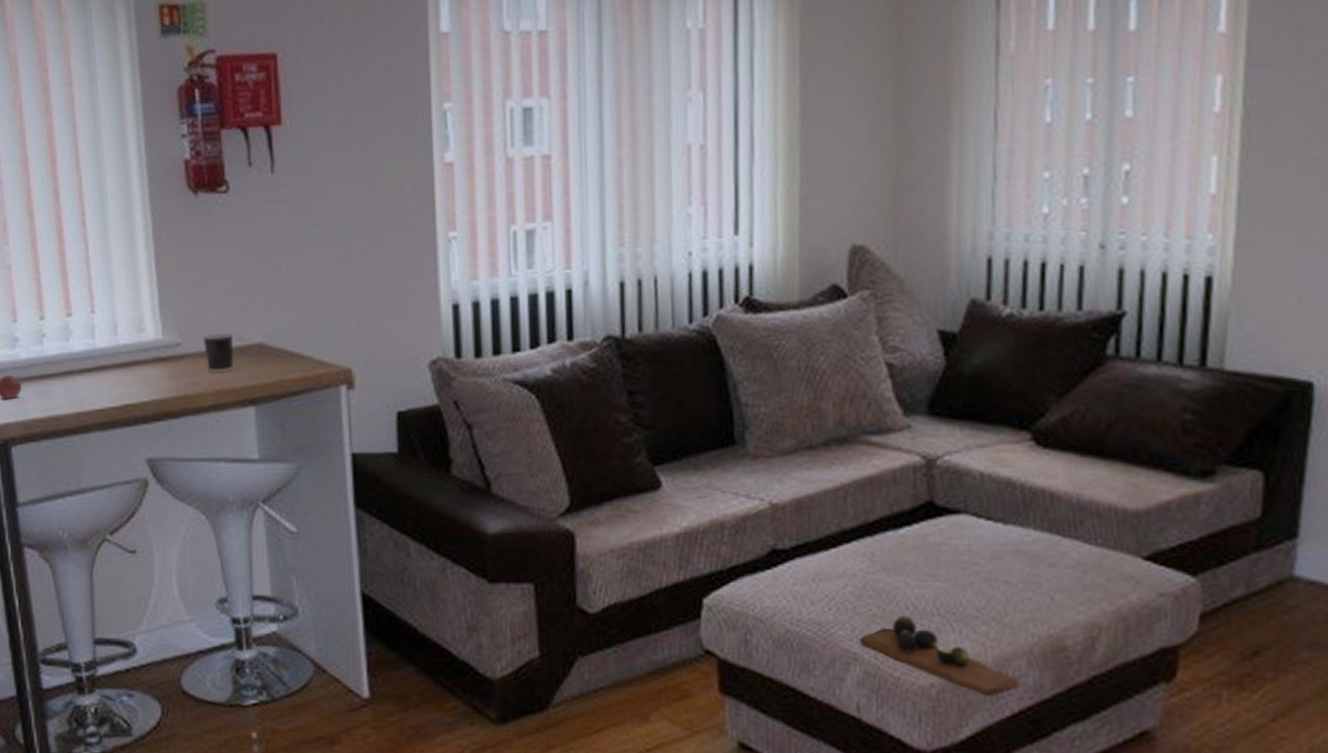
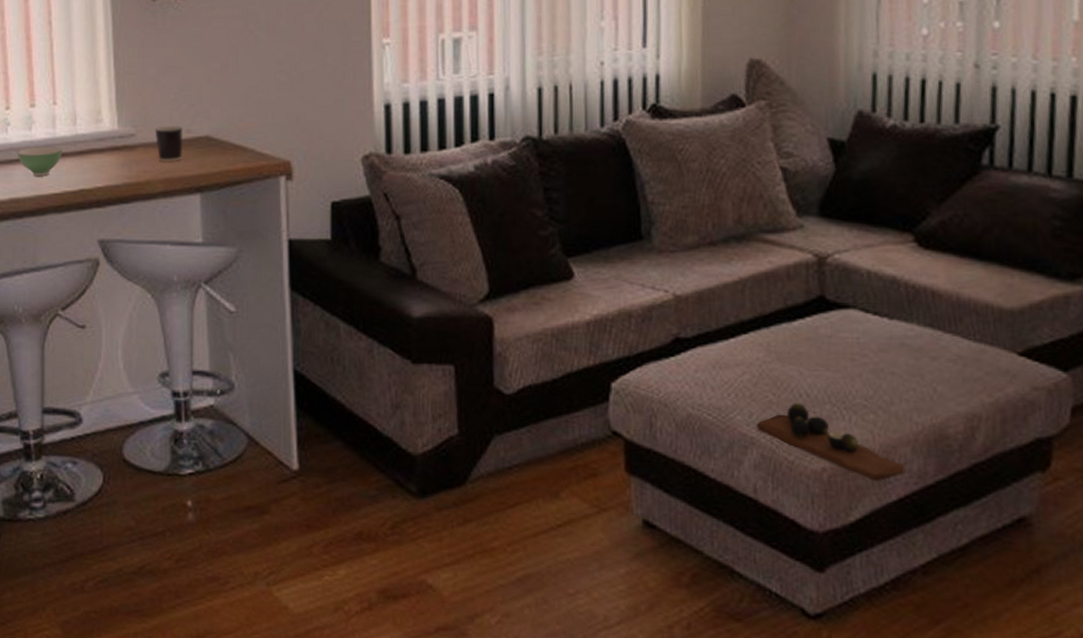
bowl: none [53,358,103,391] -> present [16,146,62,176]

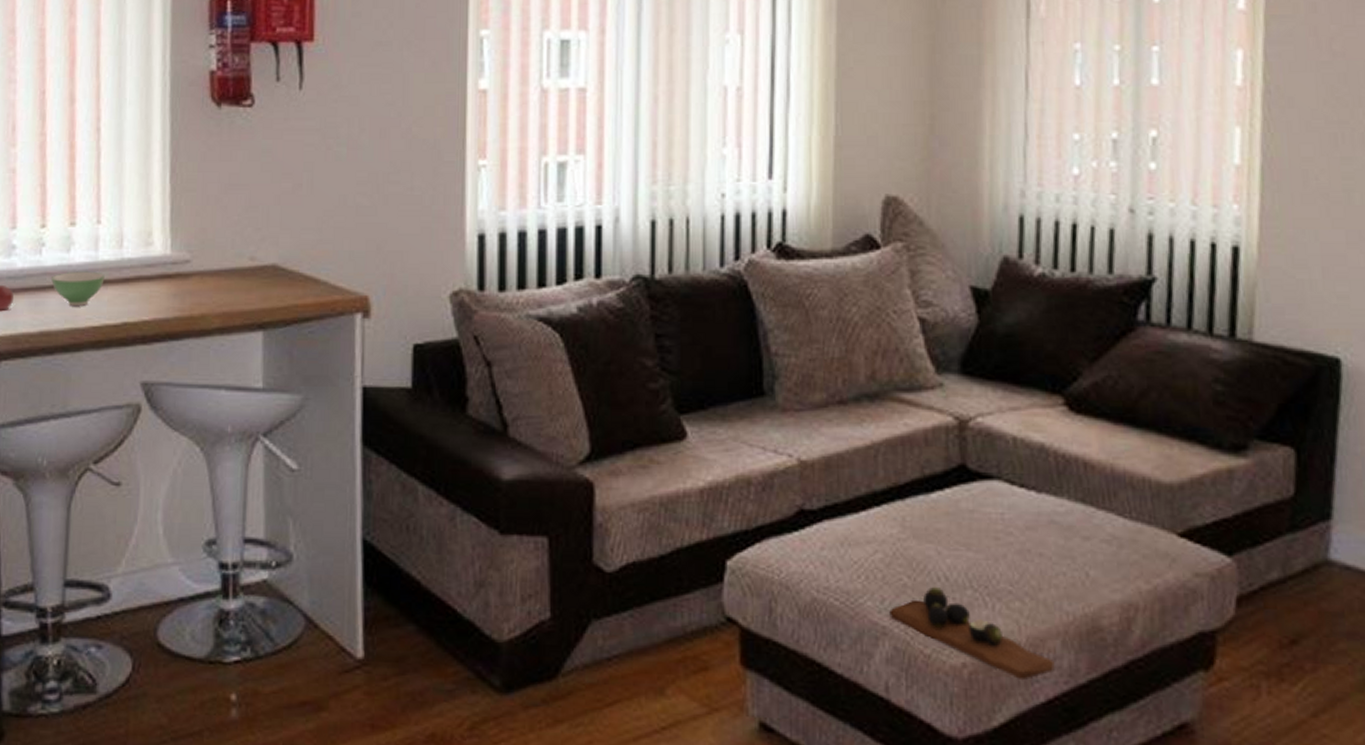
mug: present [154,125,183,162] -> none [213,251,247,293]

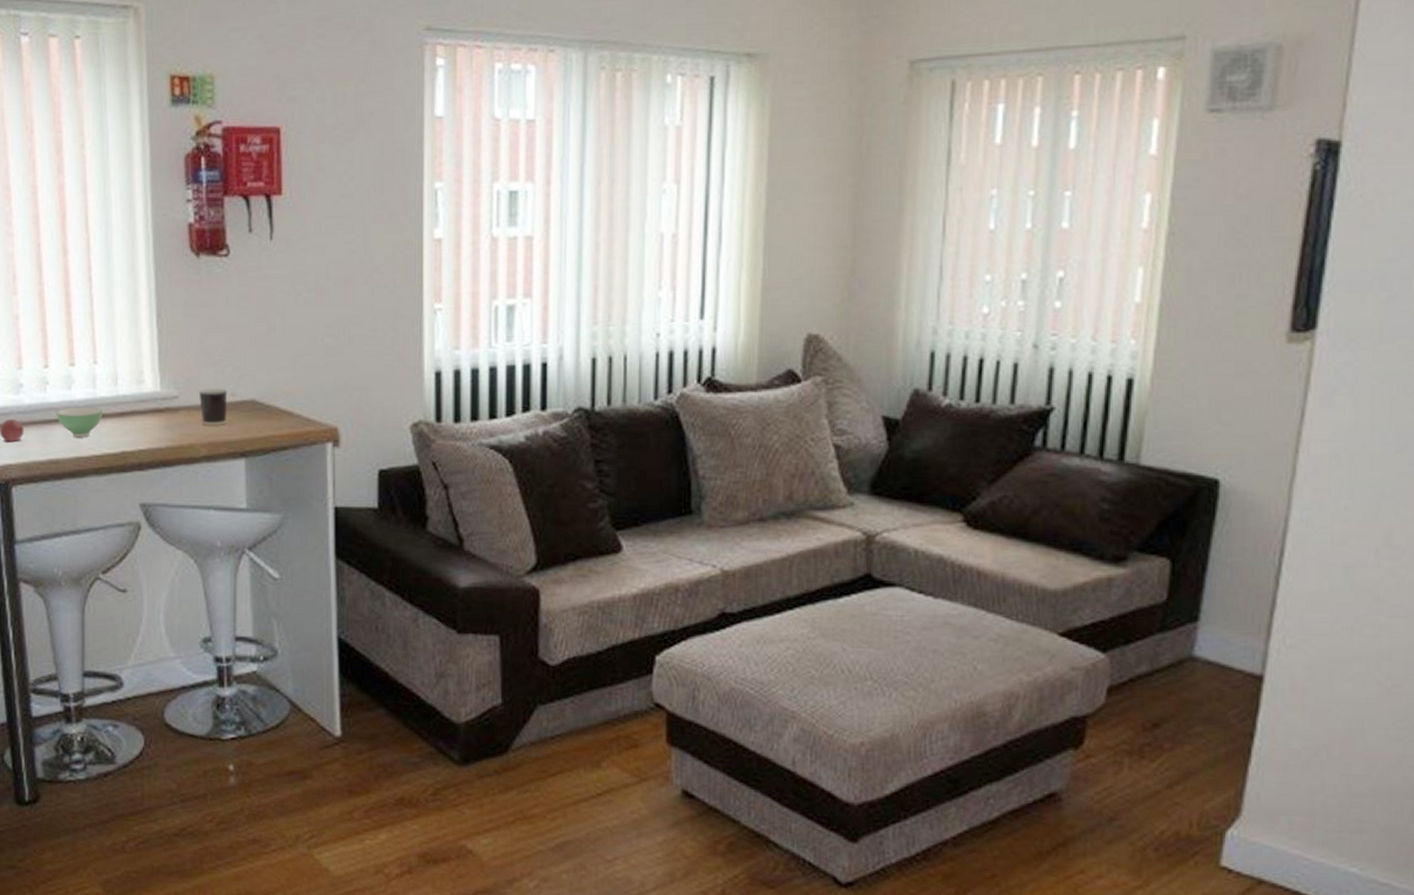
mug: none [213,251,247,293] -> present [198,388,228,425]
decorative tray: present [889,586,1055,681] -> none [798,677,942,757]

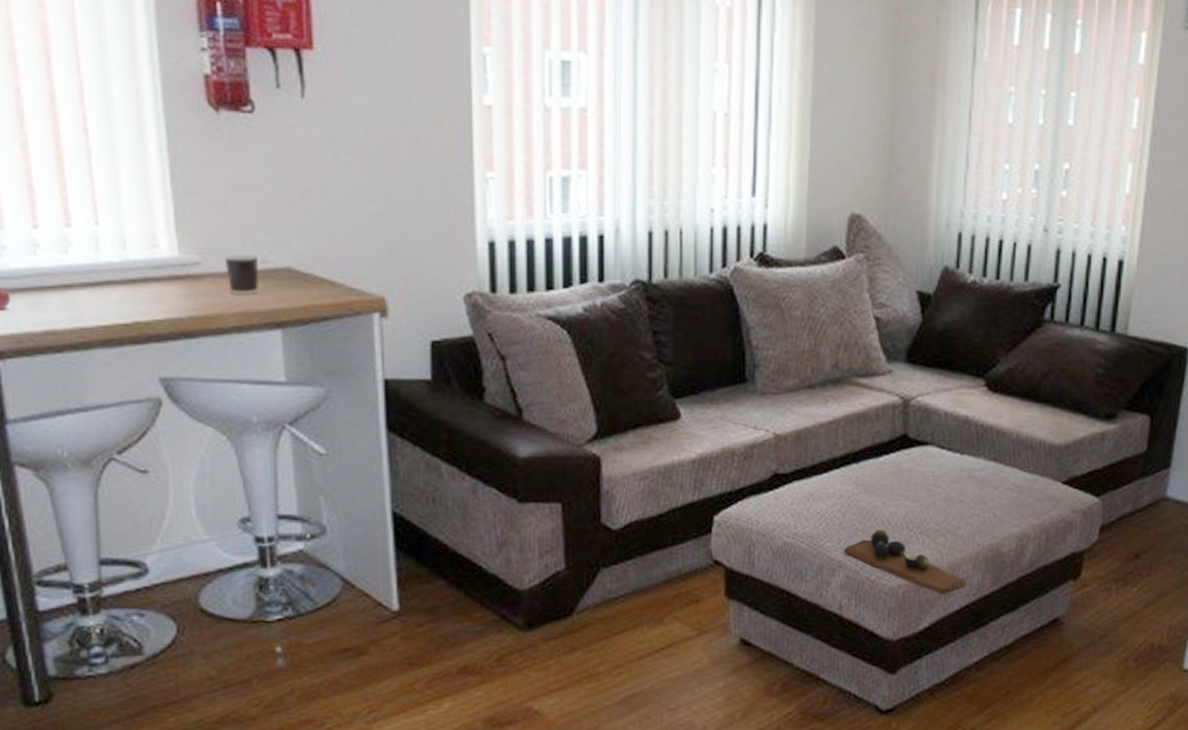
bowl: present [55,406,103,437] -> none [49,272,110,306]
decorative tray: none [798,677,942,757] -> present [844,528,967,595]

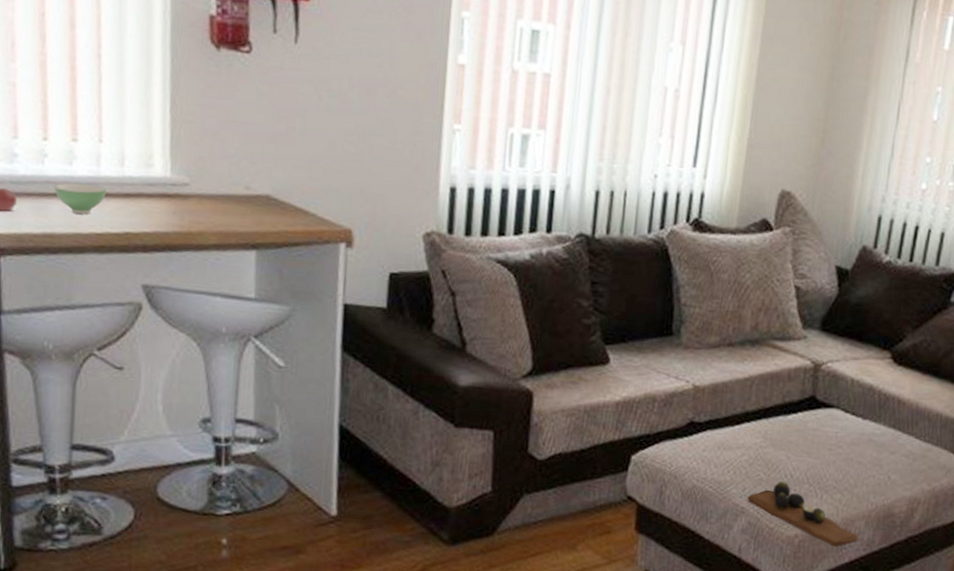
bowl: none [49,272,110,306] -> present [53,183,107,214]
mug: present [224,254,259,294] -> none [210,179,242,216]

